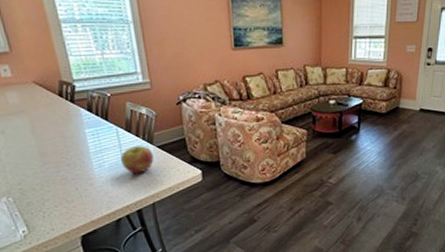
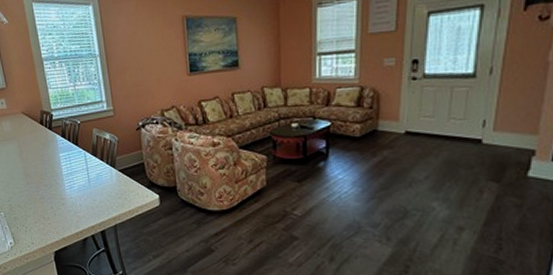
apple: present [121,146,154,174] -> none [88,169,116,196]

